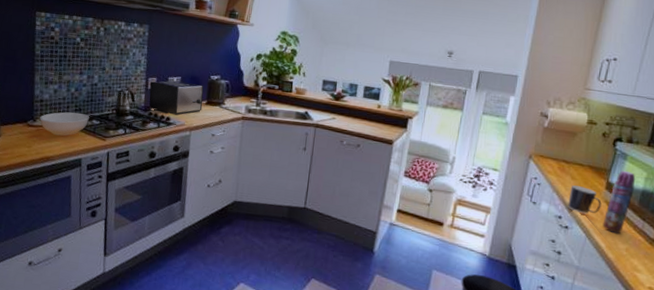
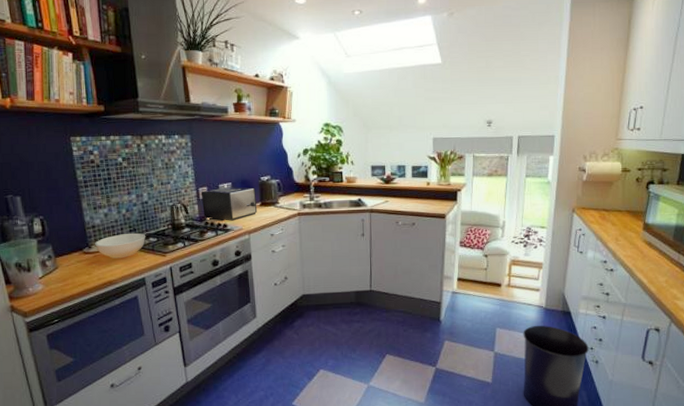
mug: present [568,185,602,215] -> none [611,231,641,256]
whipped cream can: present [602,170,636,233] -> none [643,210,669,268]

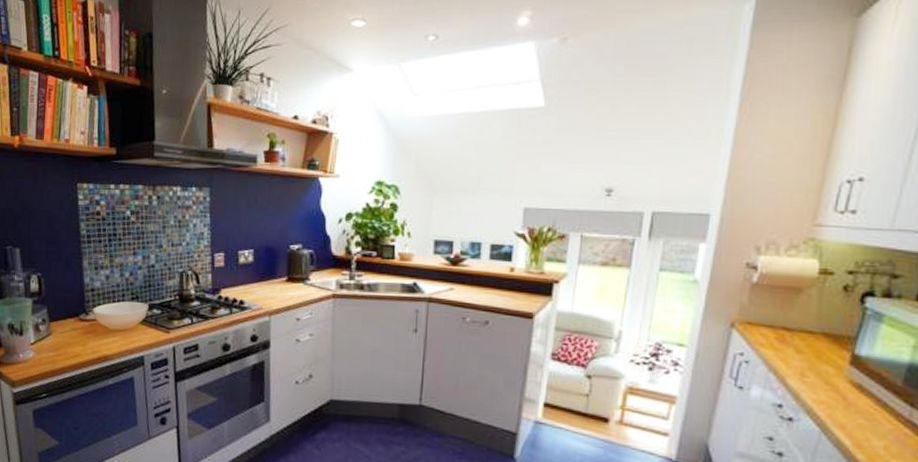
toaster: present [201,186,258,221] -> none [216,253,283,298]

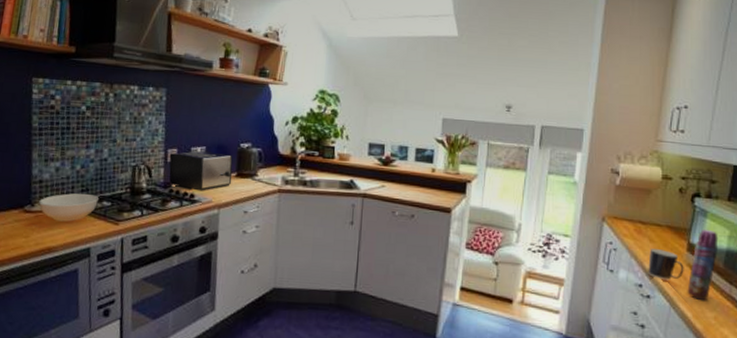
toaster: none [216,253,283,298] -> present [168,150,233,191]
mug: none [792,361,844,401] -> present [648,249,684,281]
whipped cream can: none [846,337,898,425] -> present [687,229,719,300]

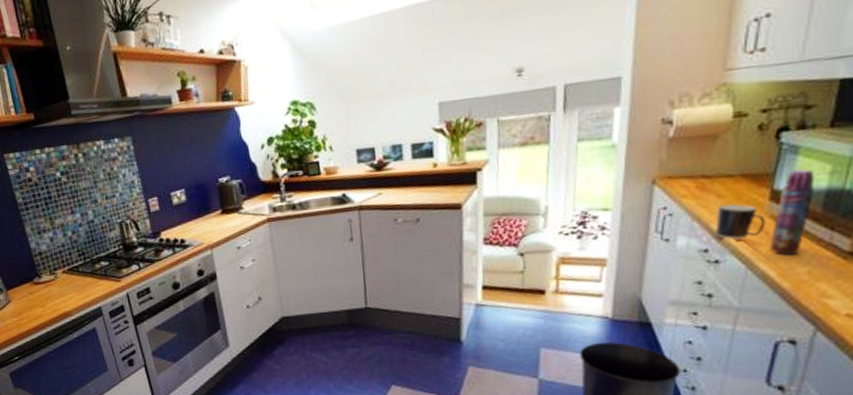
bowl: present [39,193,100,222] -> none [44,256,97,288]
toaster: present [168,150,233,191] -> none [151,192,219,236]

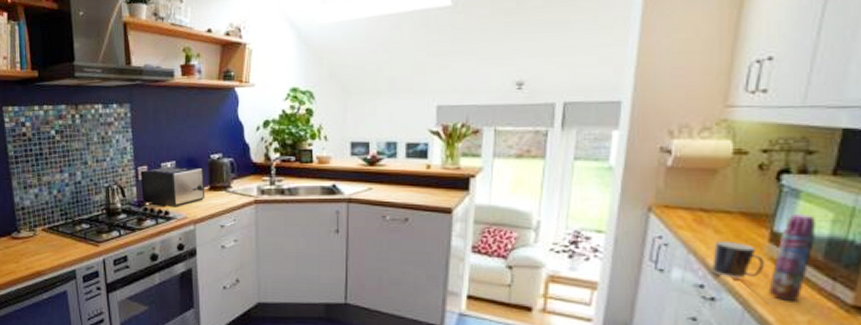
toaster: none [151,192,219,236] -> present [140,165,205,207]

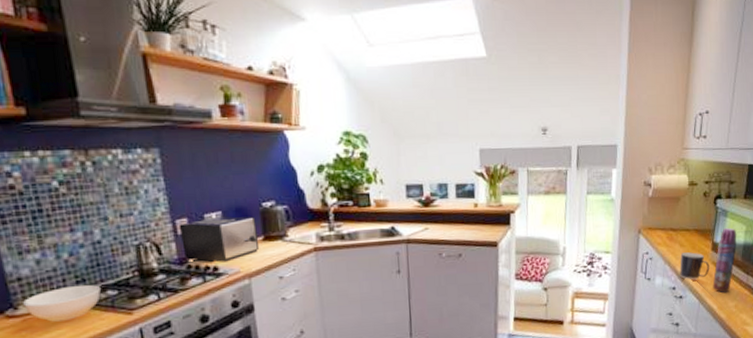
bowl: none [24,217,78,246] -> present [23,284,102,322]

